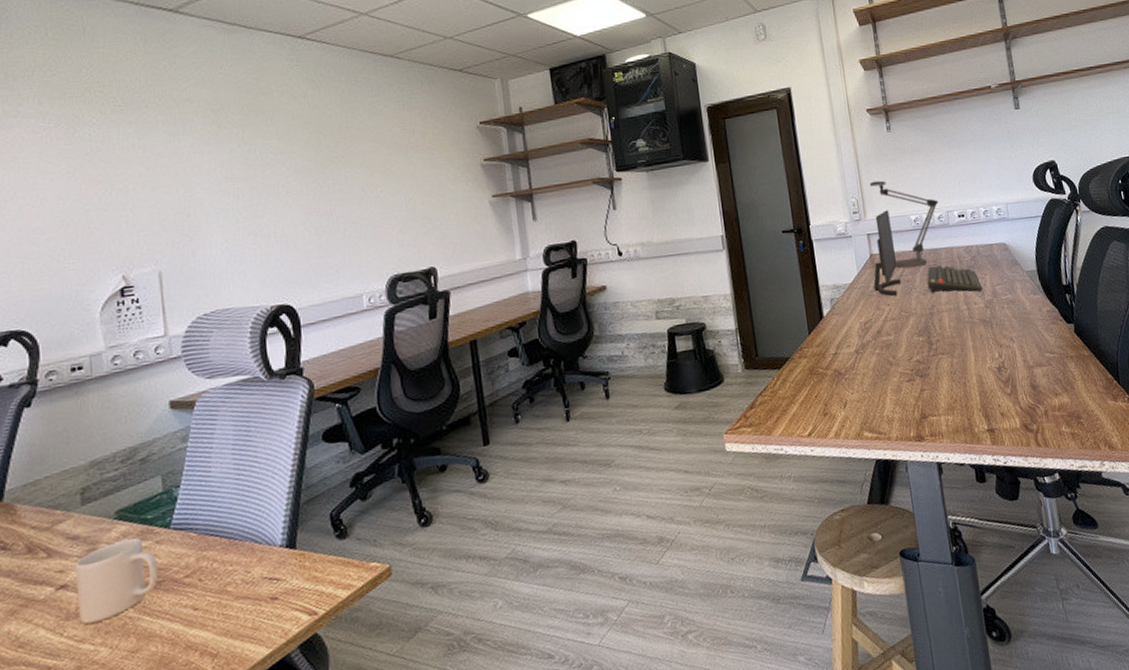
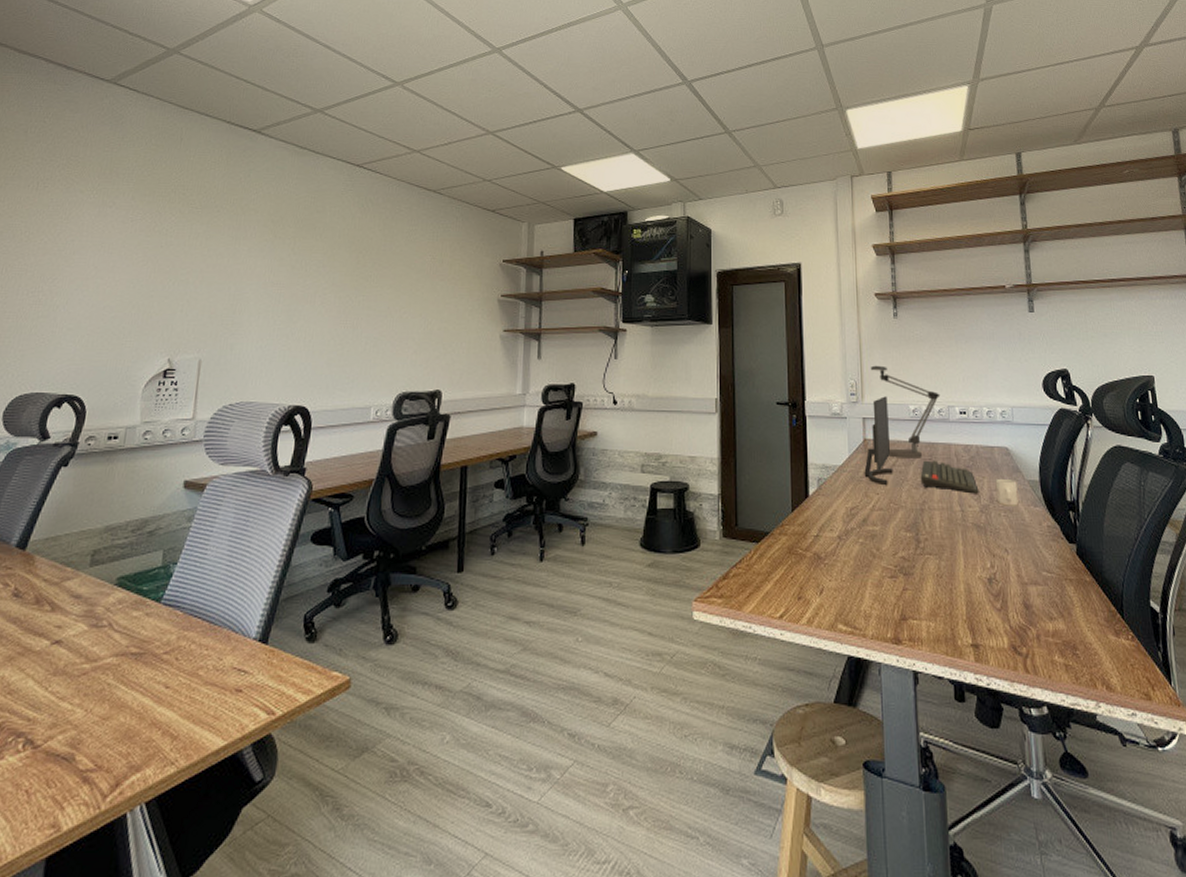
mug: present [75,537,159,624] -> none [65,606,144,682]
mug: none [996,273,1020,299] -> present [995,478,1020,508]

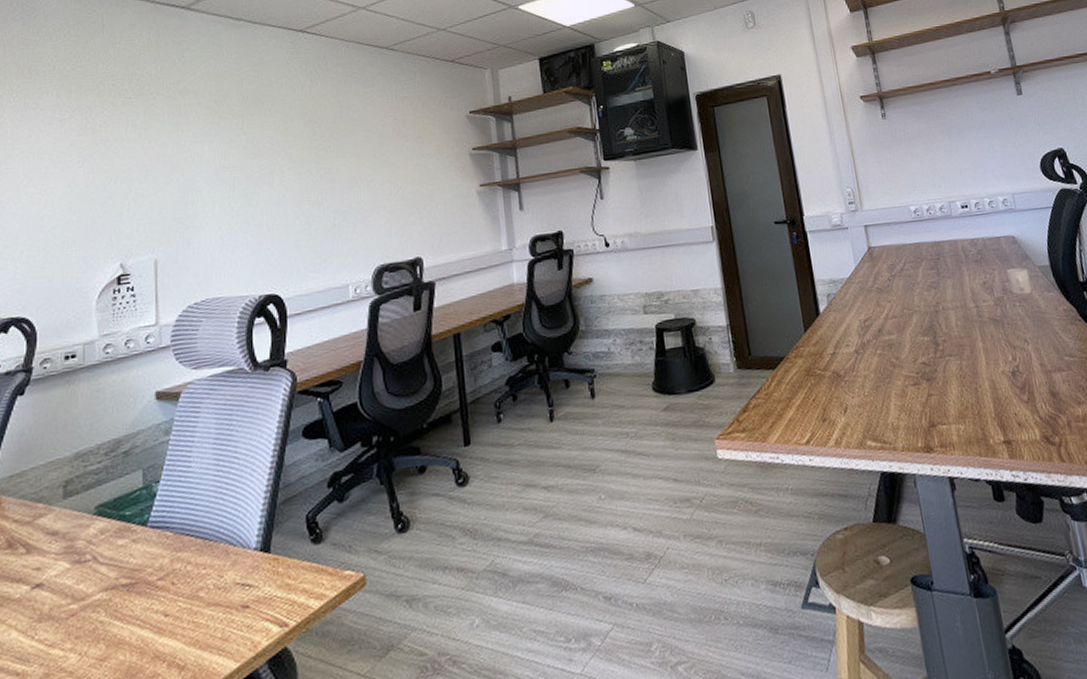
computer monitor: present [864,396,893,486] -> none [872,200,903,293]
desk lamp: present [870,365,941,460] -> none [865,169,940,263]
computer keyboard: present [920,460,979,496] -> none [930,258,992,290]

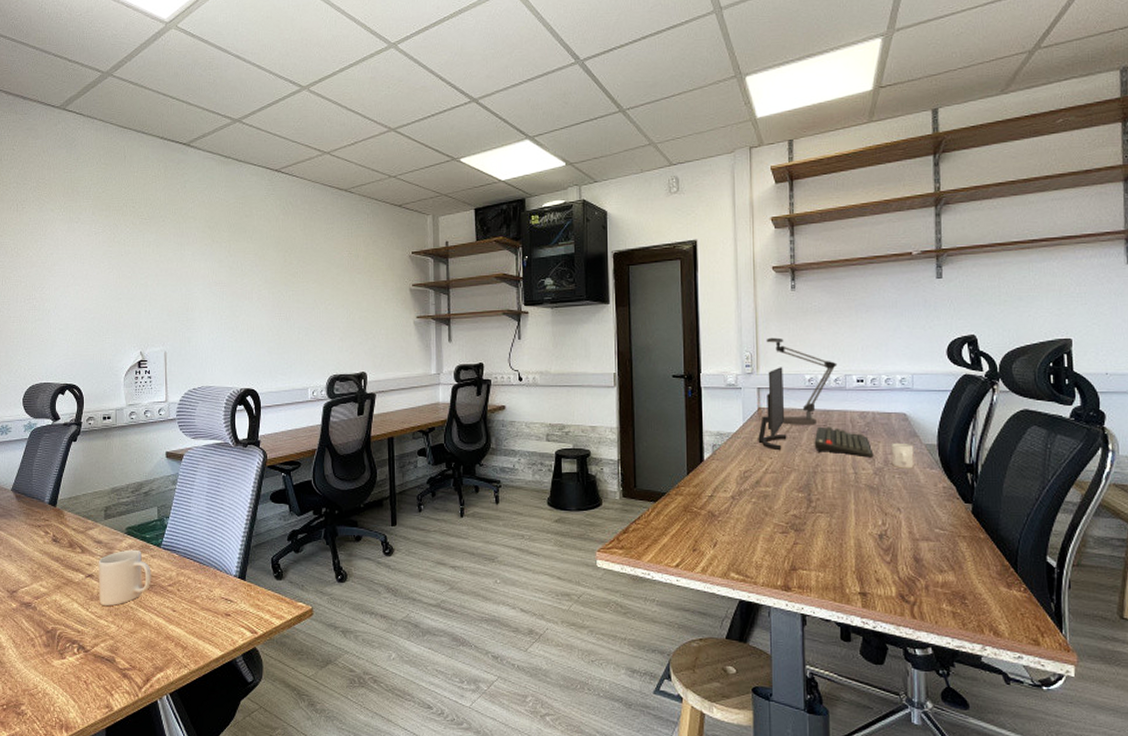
mug: none [50,534,133,627] -> present [98,549,151,606]
desk lamp: none [865,169,940,263] -> present [766,337,838,426]
computer monitor: none [872,200,903,293] -> present [758,367,787,451]
computer keyboard: none [930,258,992,290] -> present [814,426,874,459]

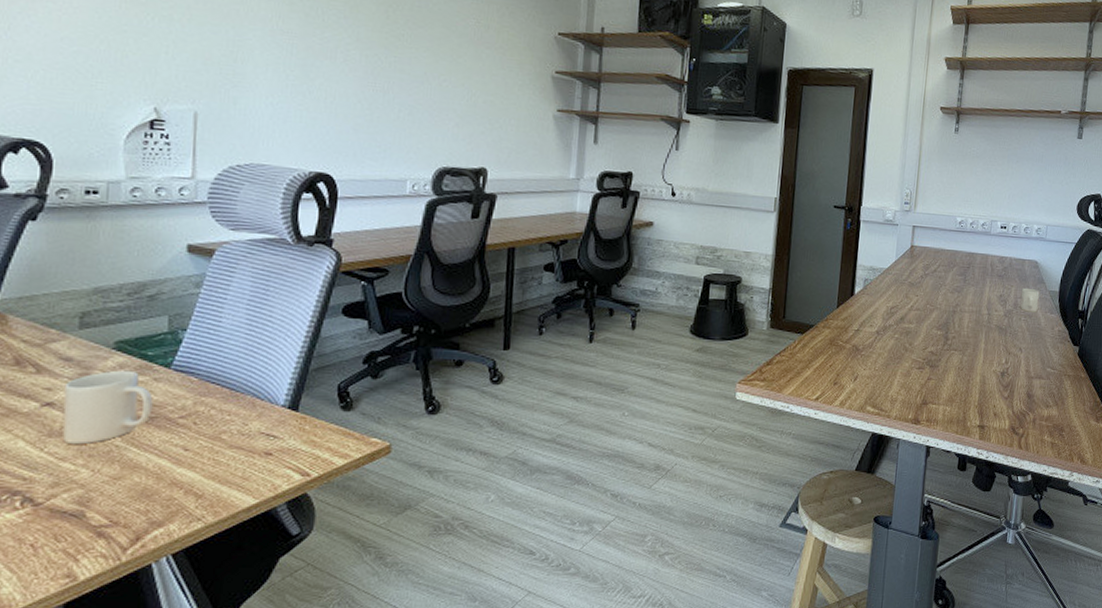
computer monitor: present [758,367,787,451] -> none [907,207,938,289]
desk lamp: present [766,337,838,426] -> none [926,177,986,267]
computer keyboard: present [814,426,874,459] -> none [957,268,1006,302]

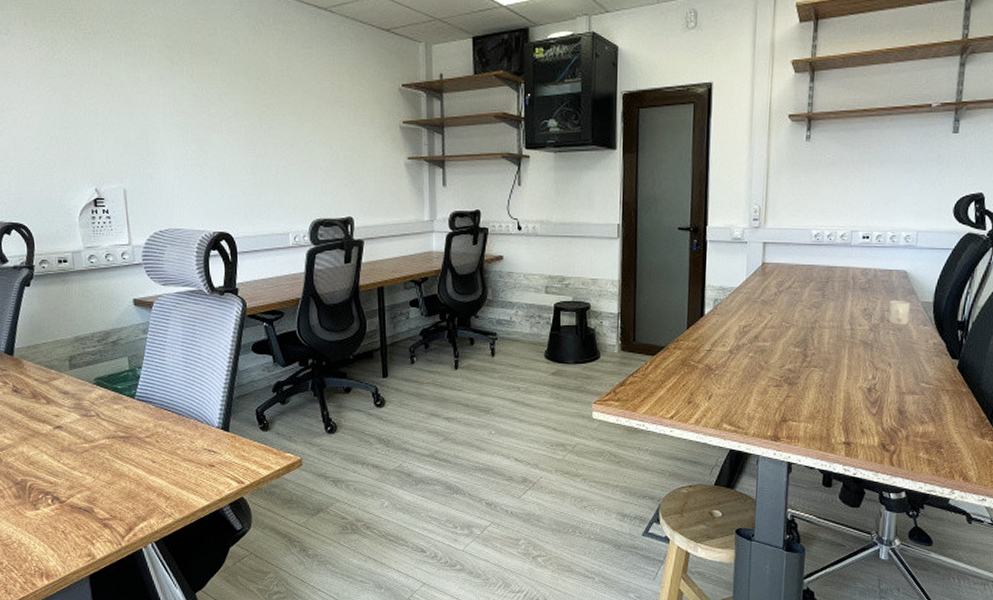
mug: present [62,370,153,444] -> none [66,400,127,457]

